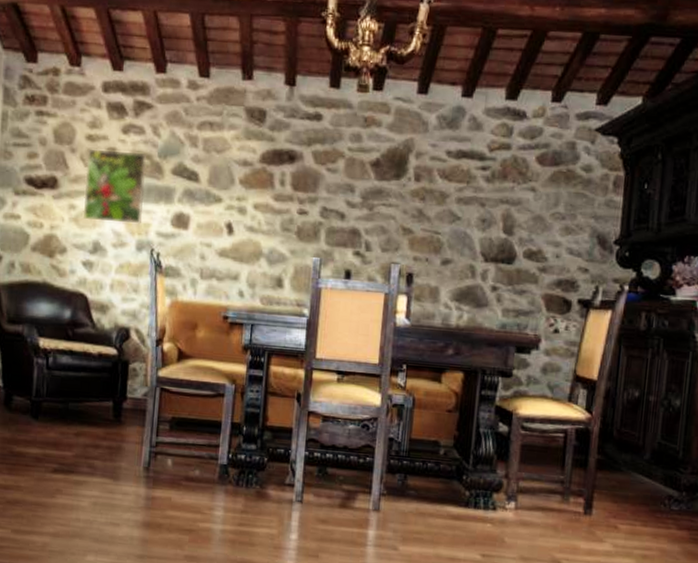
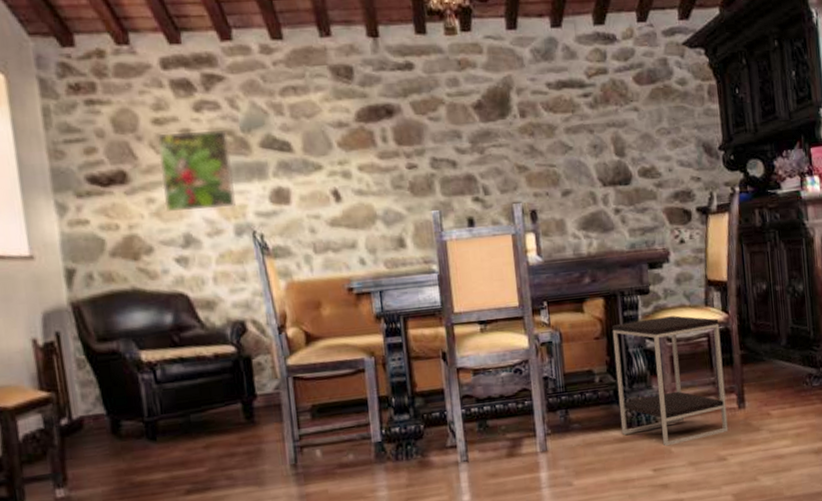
side table: none [457,401,580,536] -> present [612,315,729,447]

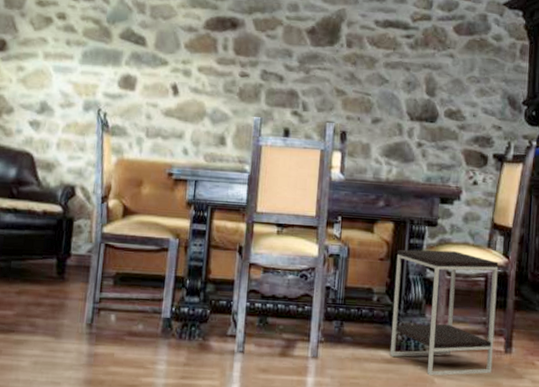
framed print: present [157,130,235,213] -> none [31,14,95,85]

